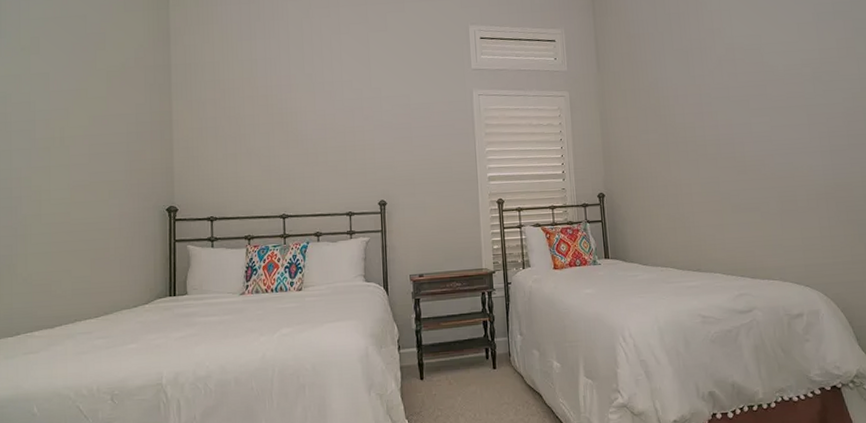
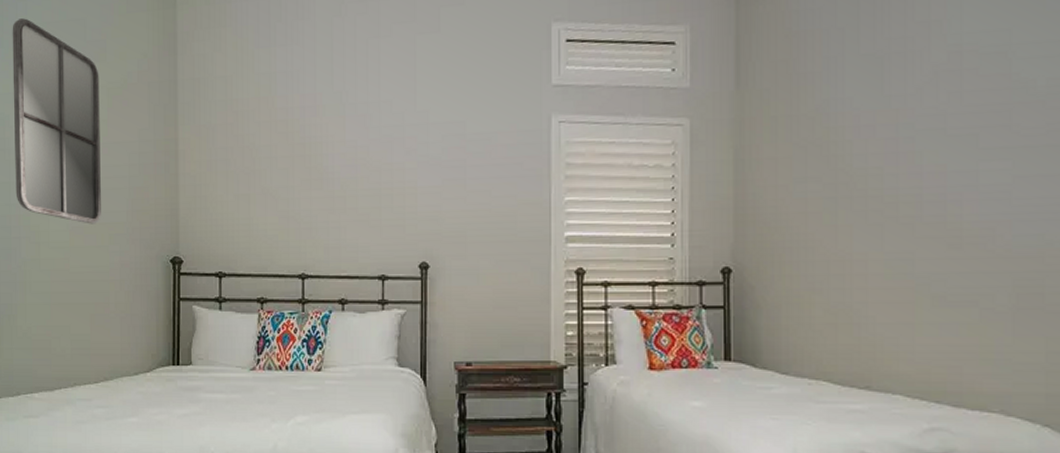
home mirror: none [15,14,101,183] -> present [12,18,101,224]

